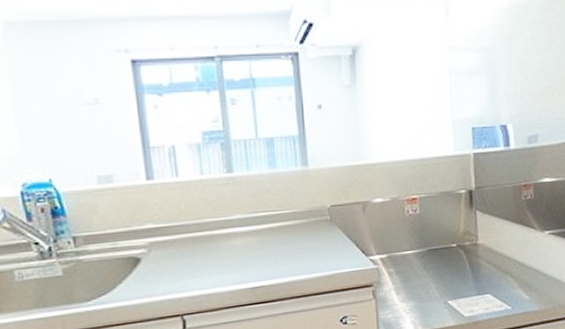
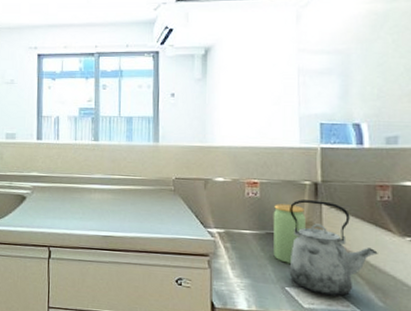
jar: none [433,216,463,277] -> present [273,204,306,264]
kettle: none [448,208,524,301] -> present [289,200,378,297]

